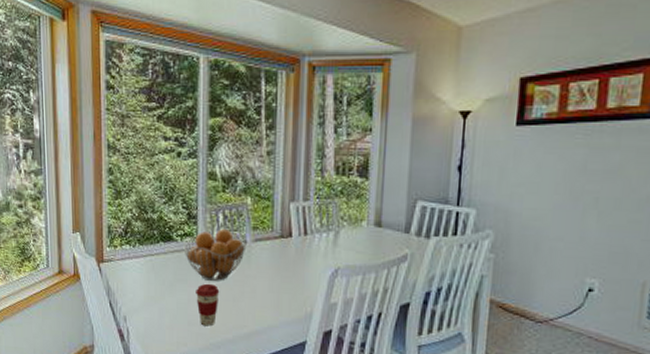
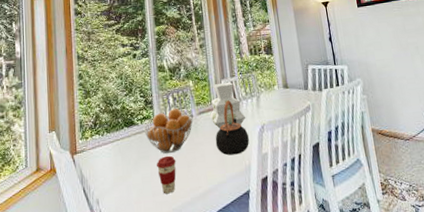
vase: none [268,206,316,264] -> present [209,81,246,129]
teapot: none [271,230,316,298] -> present [215,100,249,156]

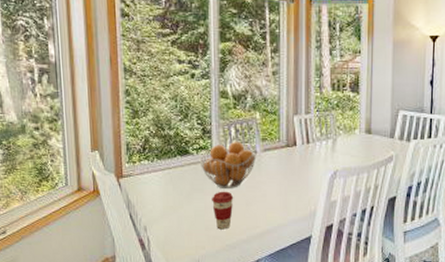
vase: present [209,81,246,129] -> none [275,118,318,169]
teapot: present [215,100,249,156] -> none [279,139,318,199]

